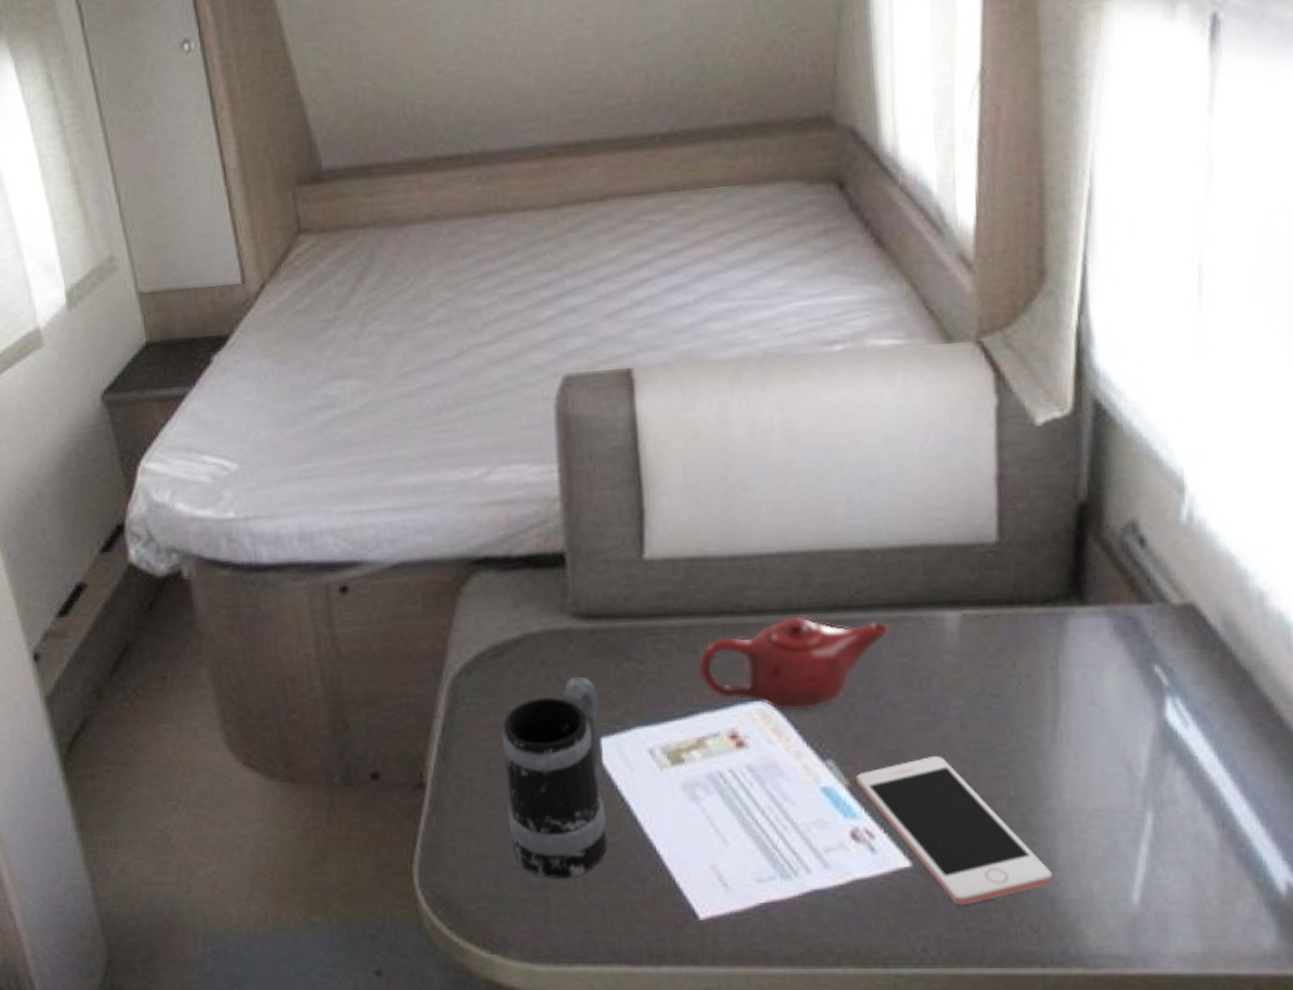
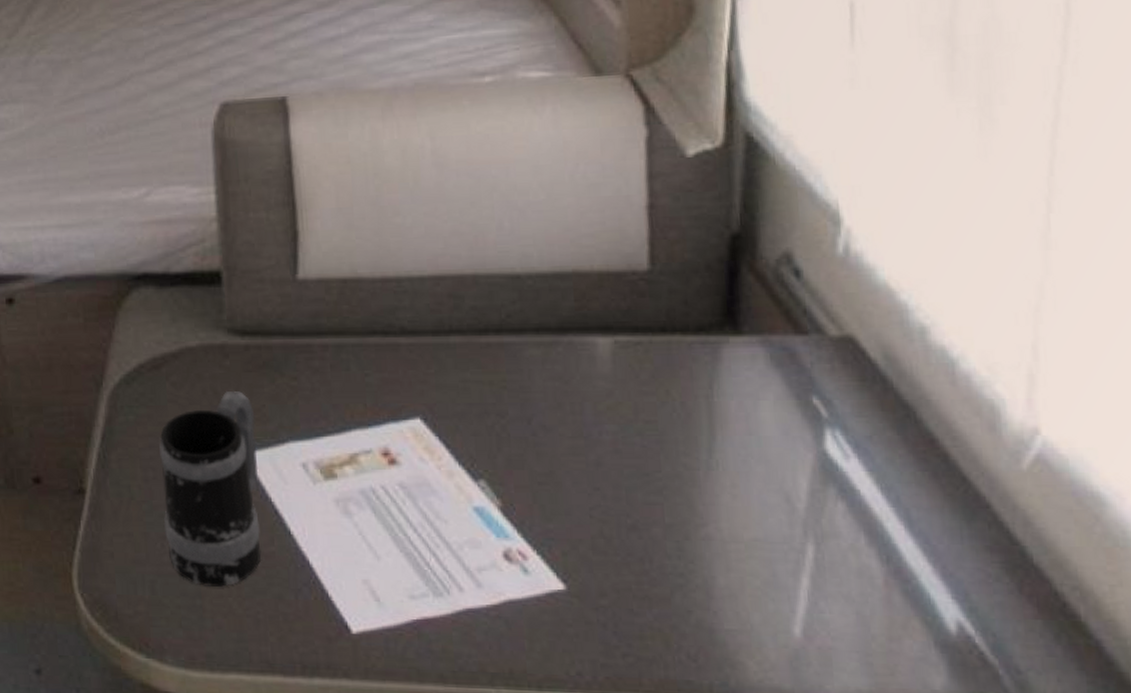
teapot: present [698,616,890,711] -> none [351,338,541,431]
cell phone: present [855,756,1052,906] -> none [507,480,710,631]

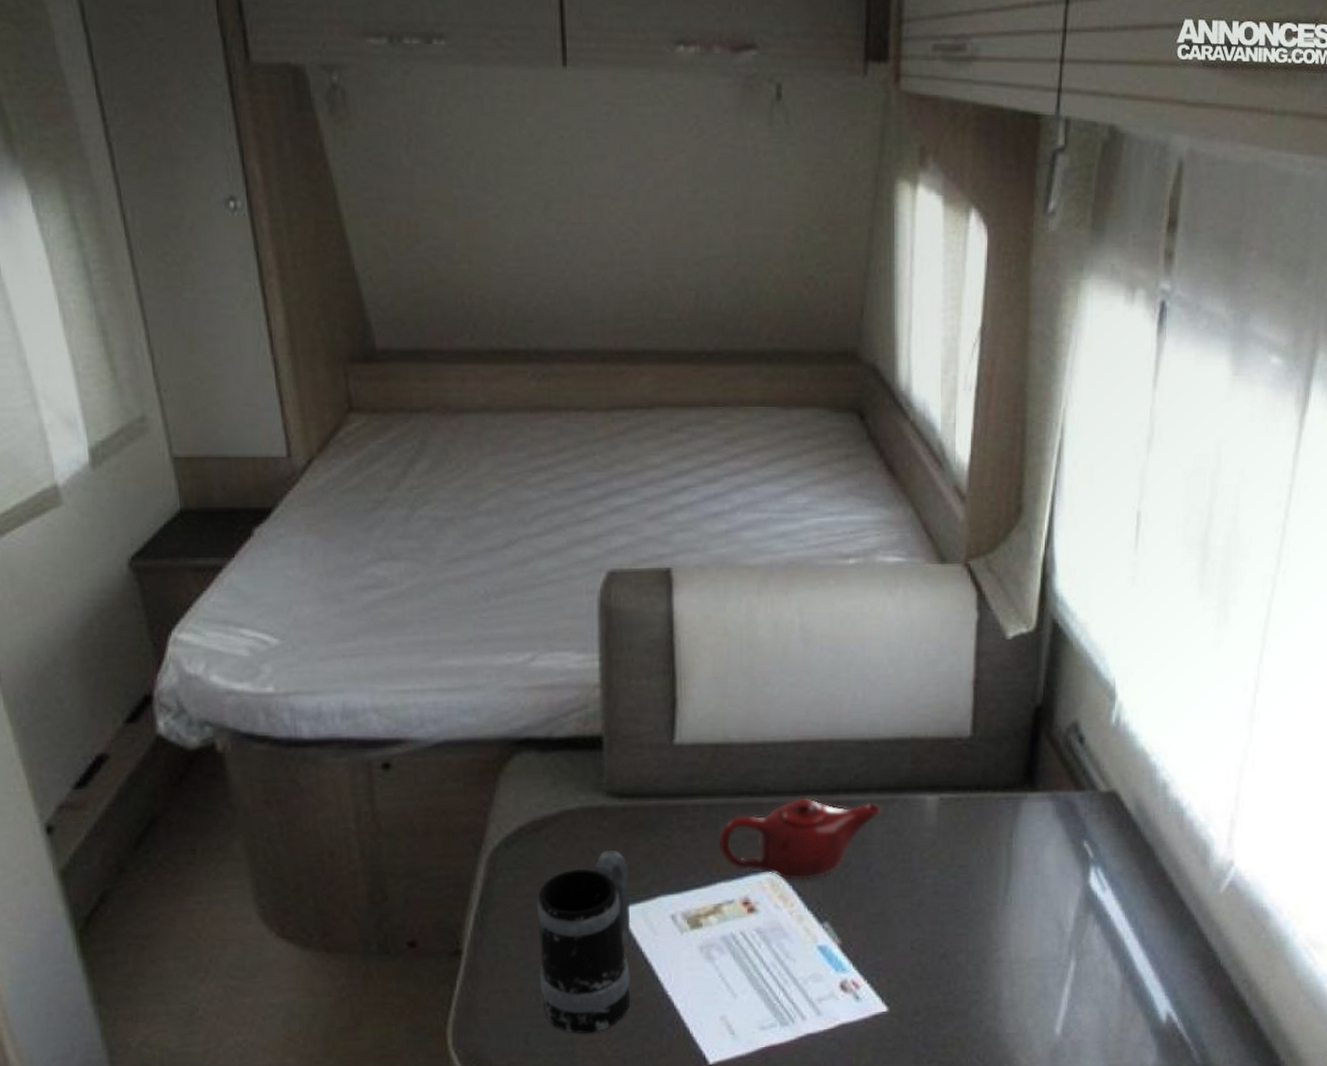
teapot: none [351,338,541,431] -> present [718,797,881,881]

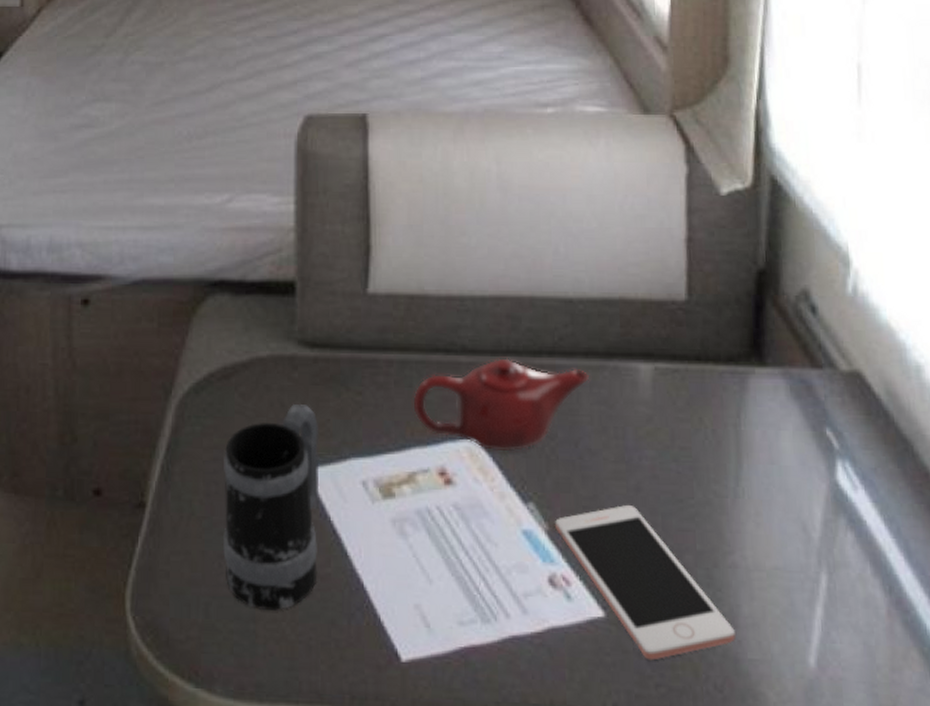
cell phone: none [846,918,997,1042] -> present [554,505,735,661]

